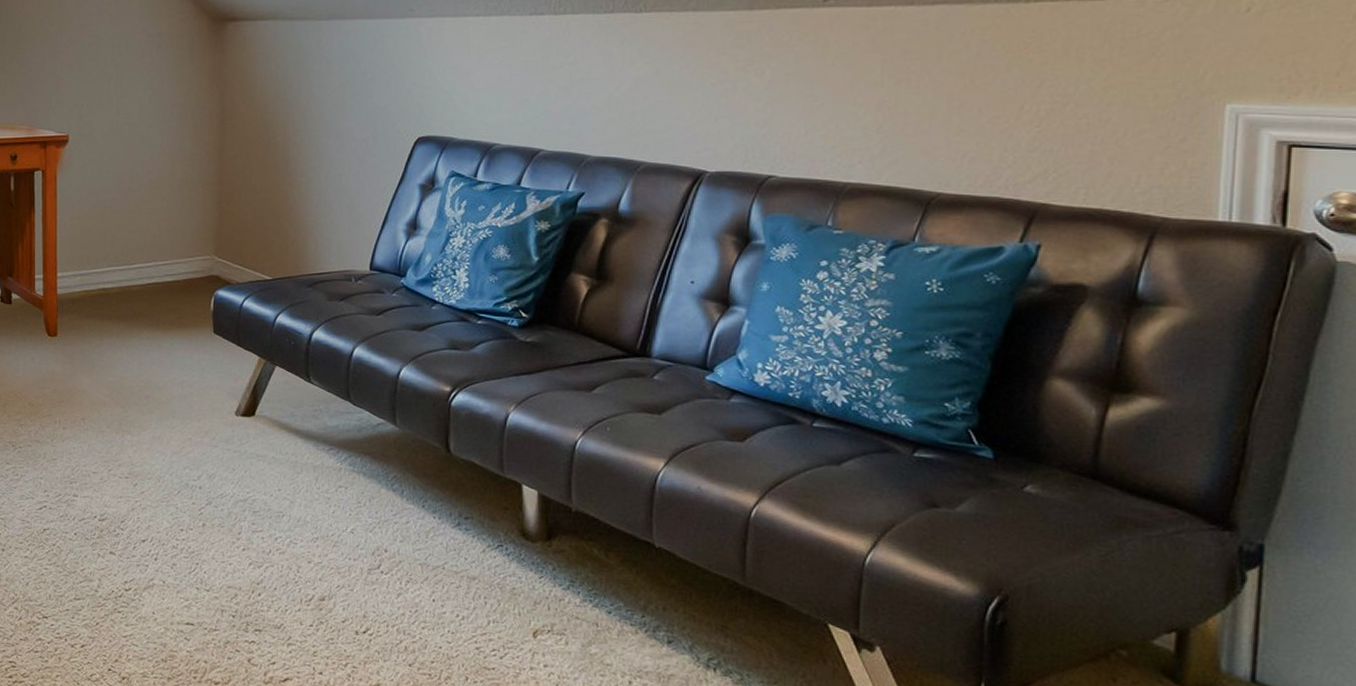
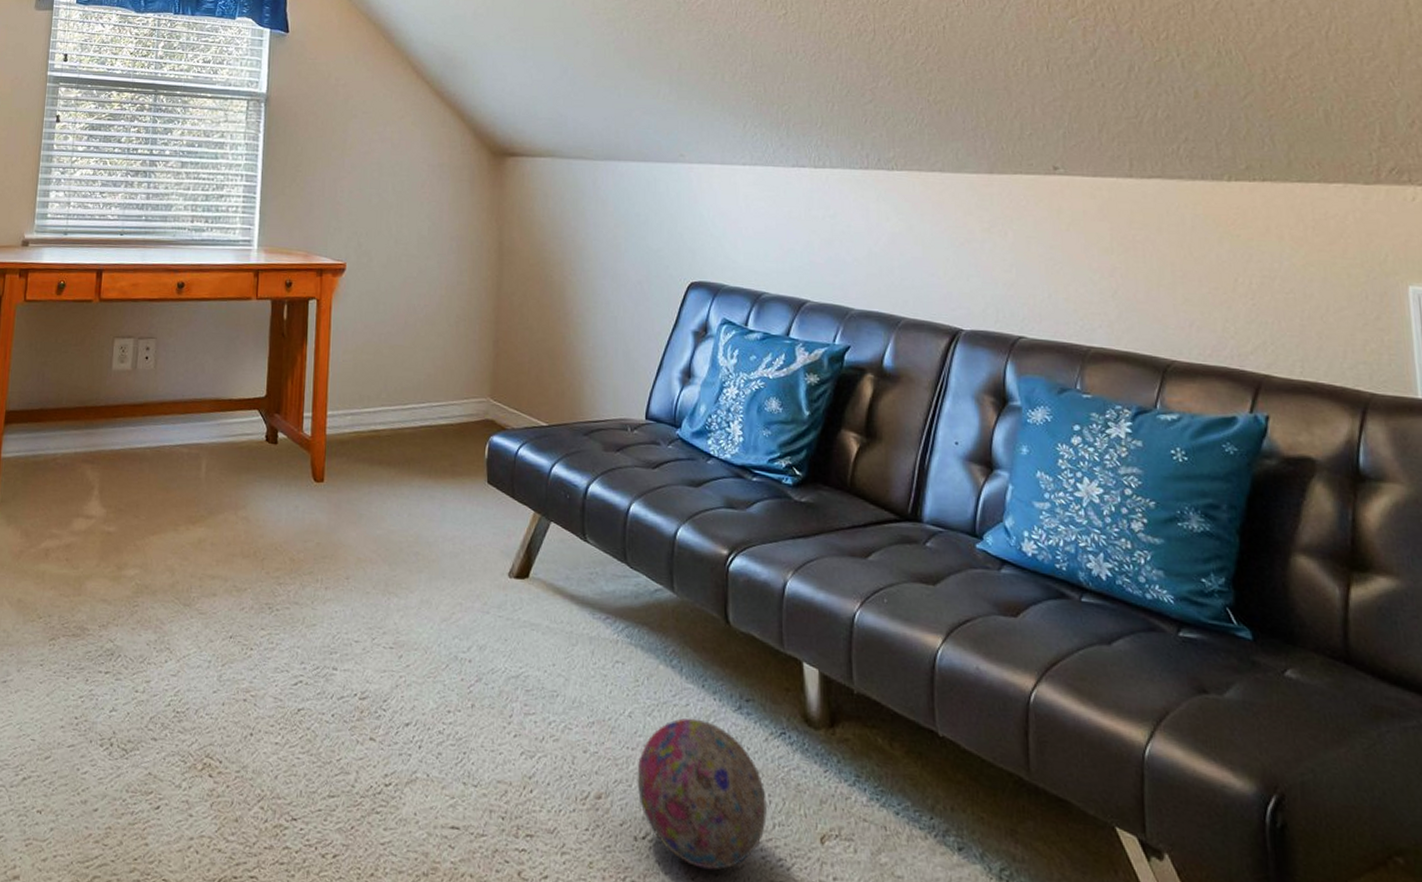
decorative ball: none [358,533,483,659] -> present [637,718,768,871]

